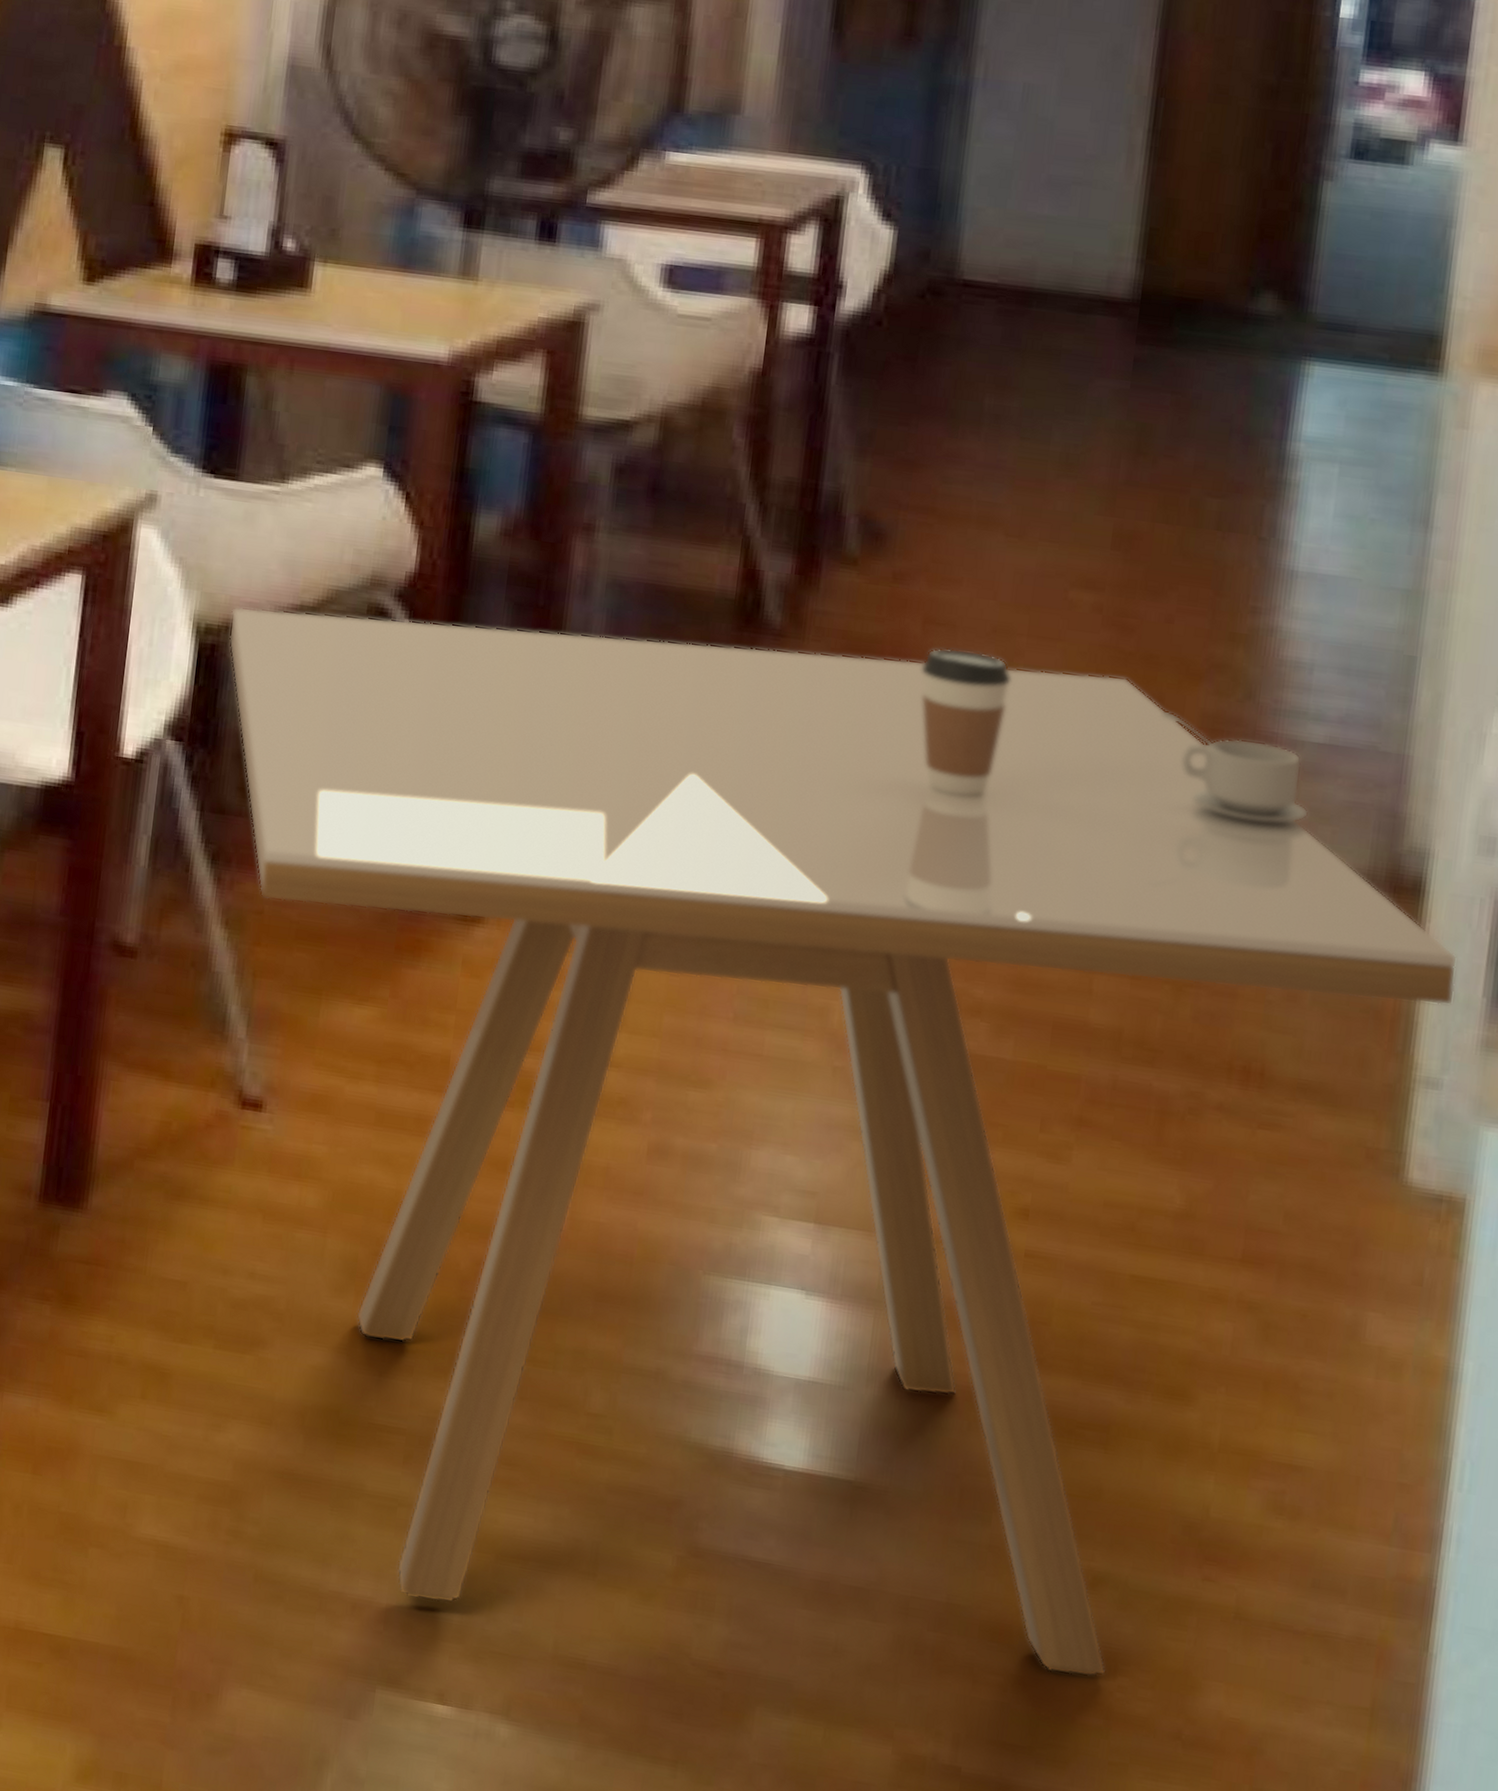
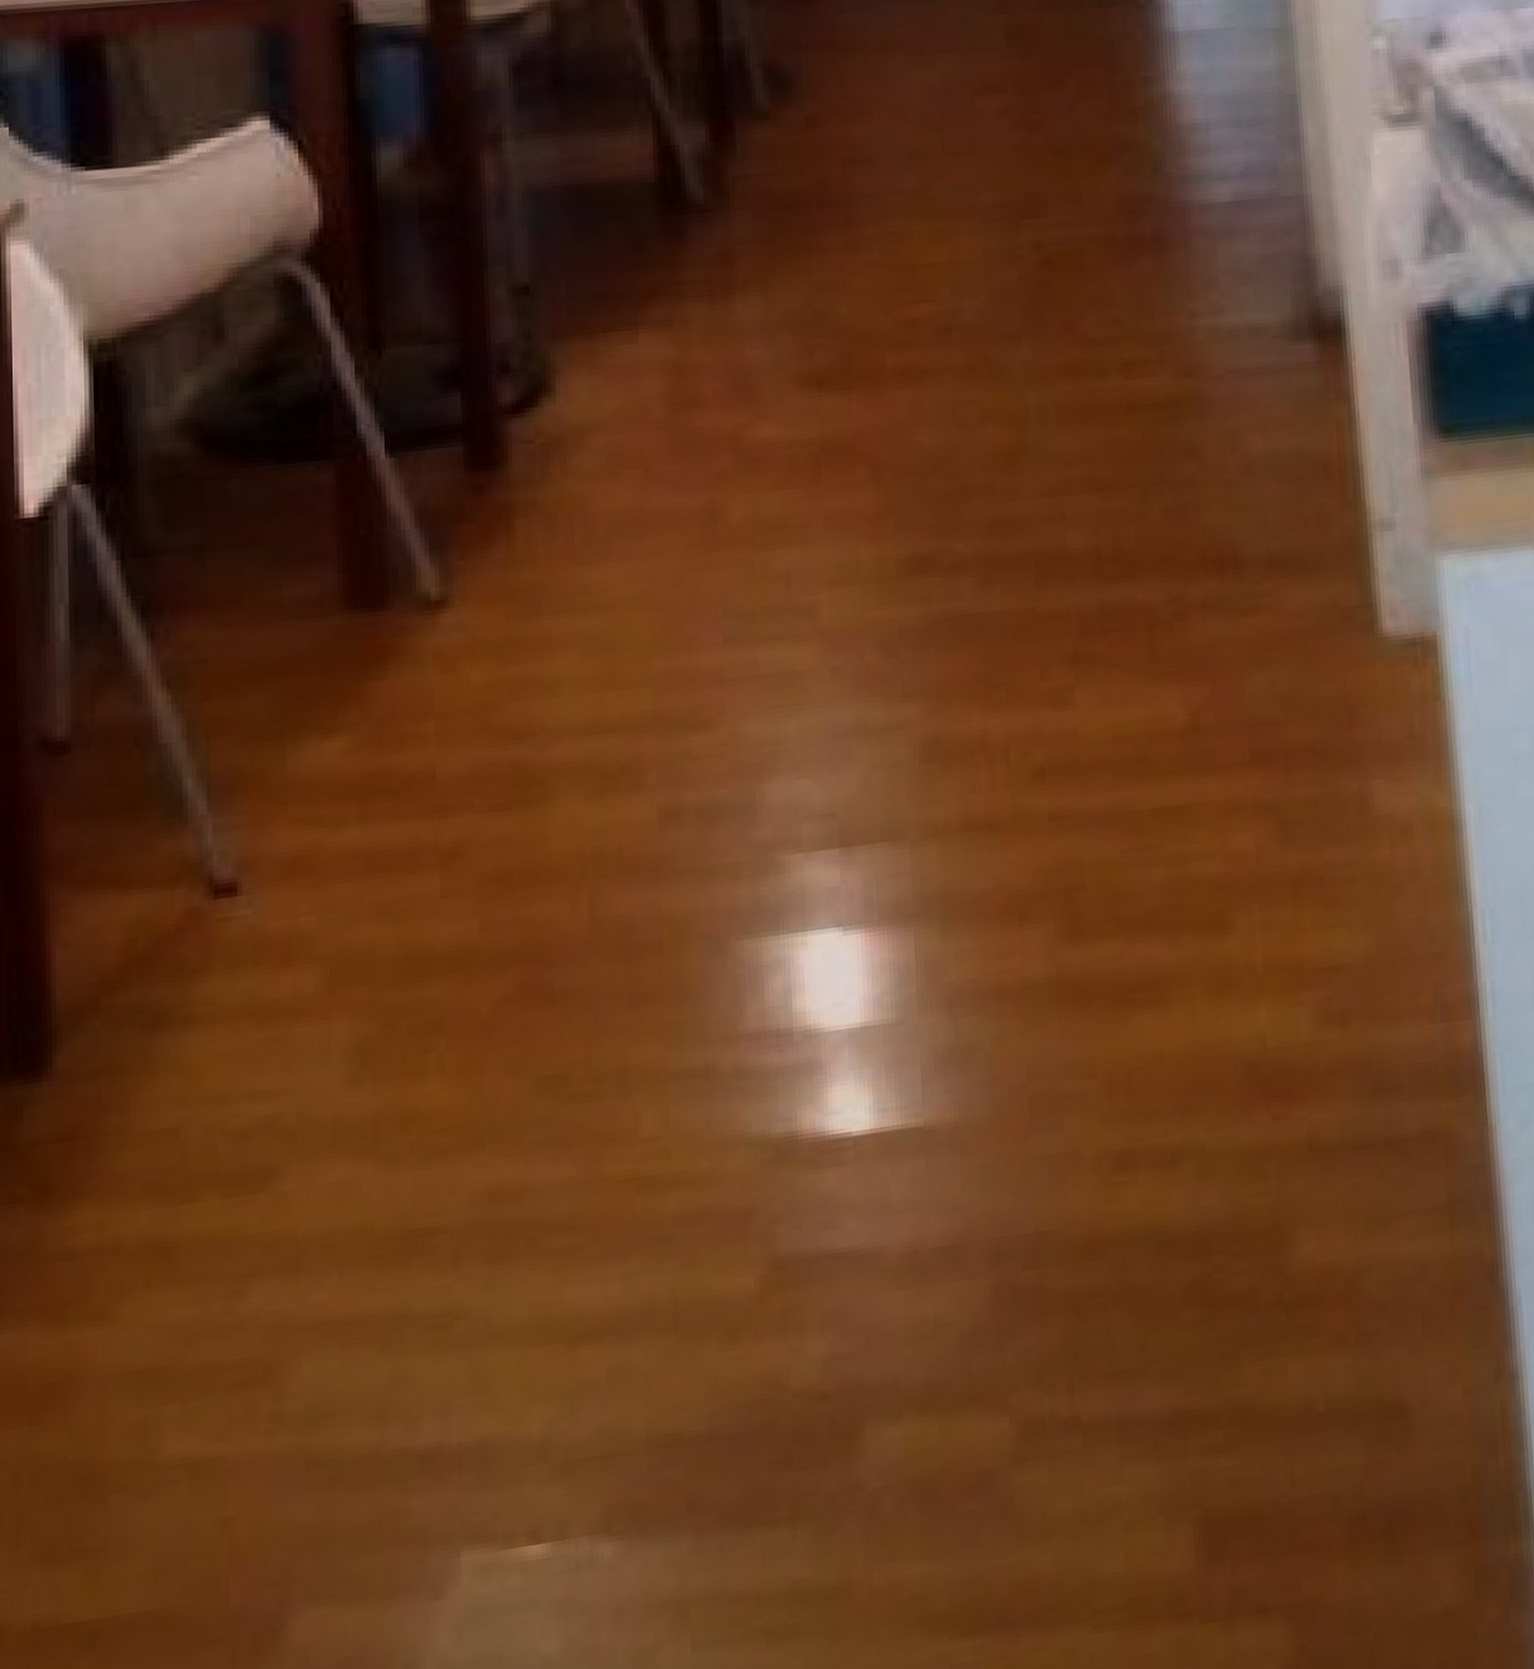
dining table: present [229,607,1458,1677] -> none [125,177,1390,1429]
coffee cup: present [921,648,1010,796] -> none [848,182,935,341]
teacup: present [1162,710,1308,823] -> none [1081,202,1229,297]

